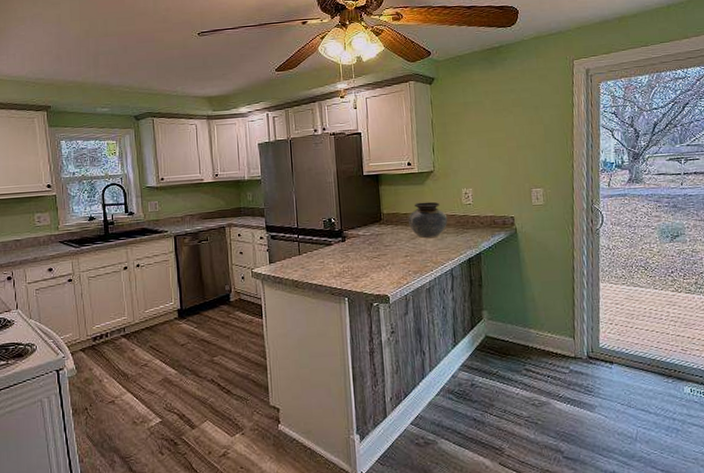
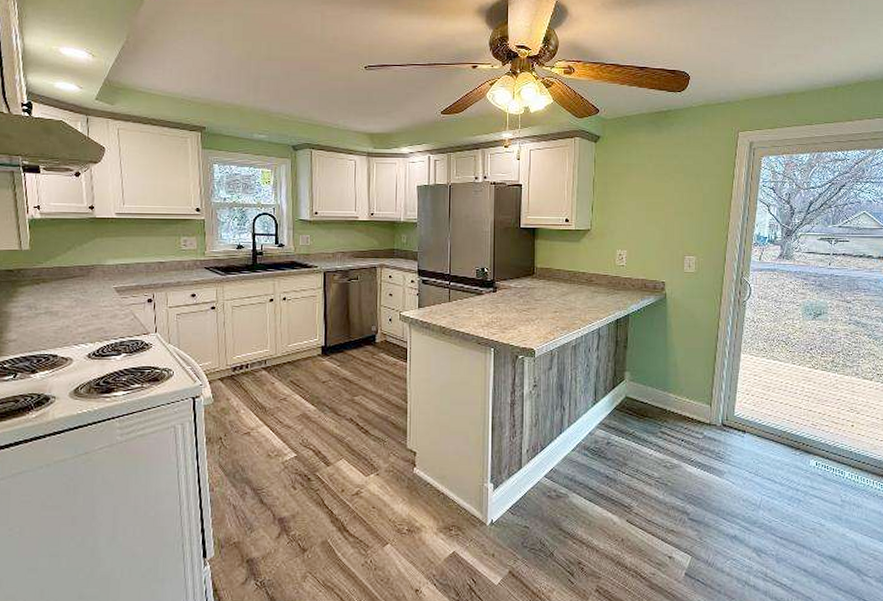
vase: present [407,201,448,239] -> none [560,260,600,296]

